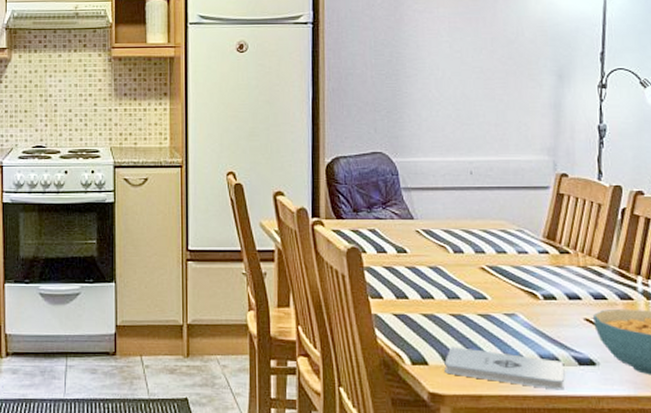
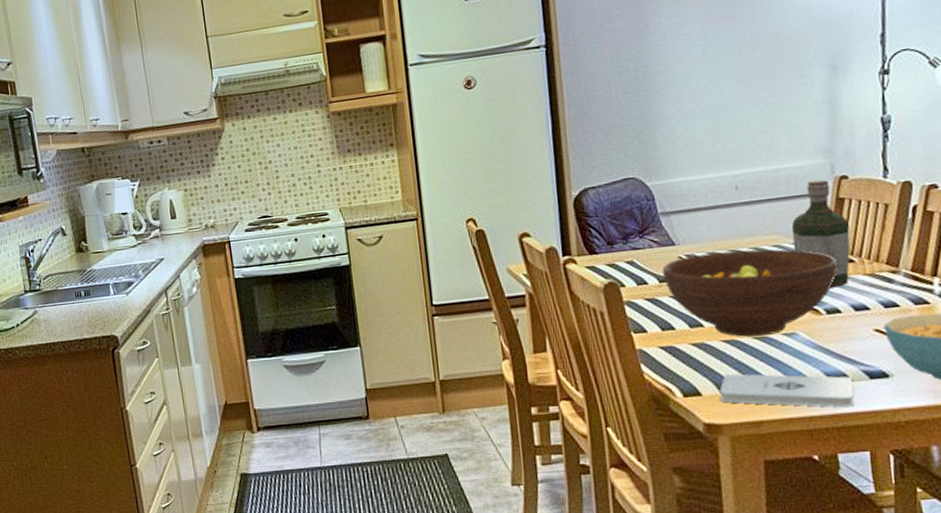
fruit bowl: none [401,231,556,313] -> present [662,249,838,337]
bottle: none [517,174,567,276] -> present [791,180,850,288]

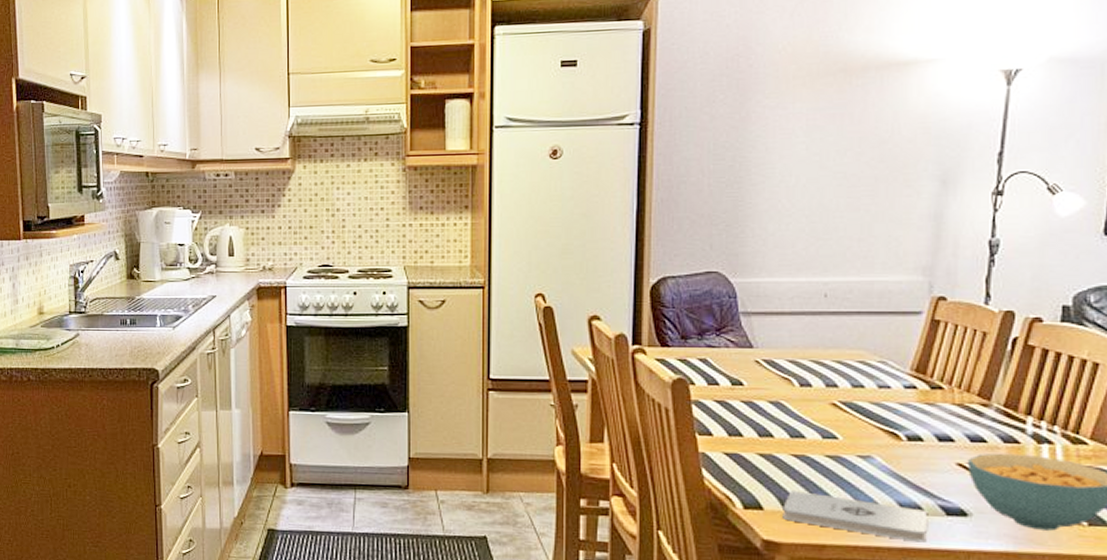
fruit bowl: present [662,249,838,337] -> none [736,361,925,455]
bottle: present [791,180,850,288] -> none [879,298,942,414]

